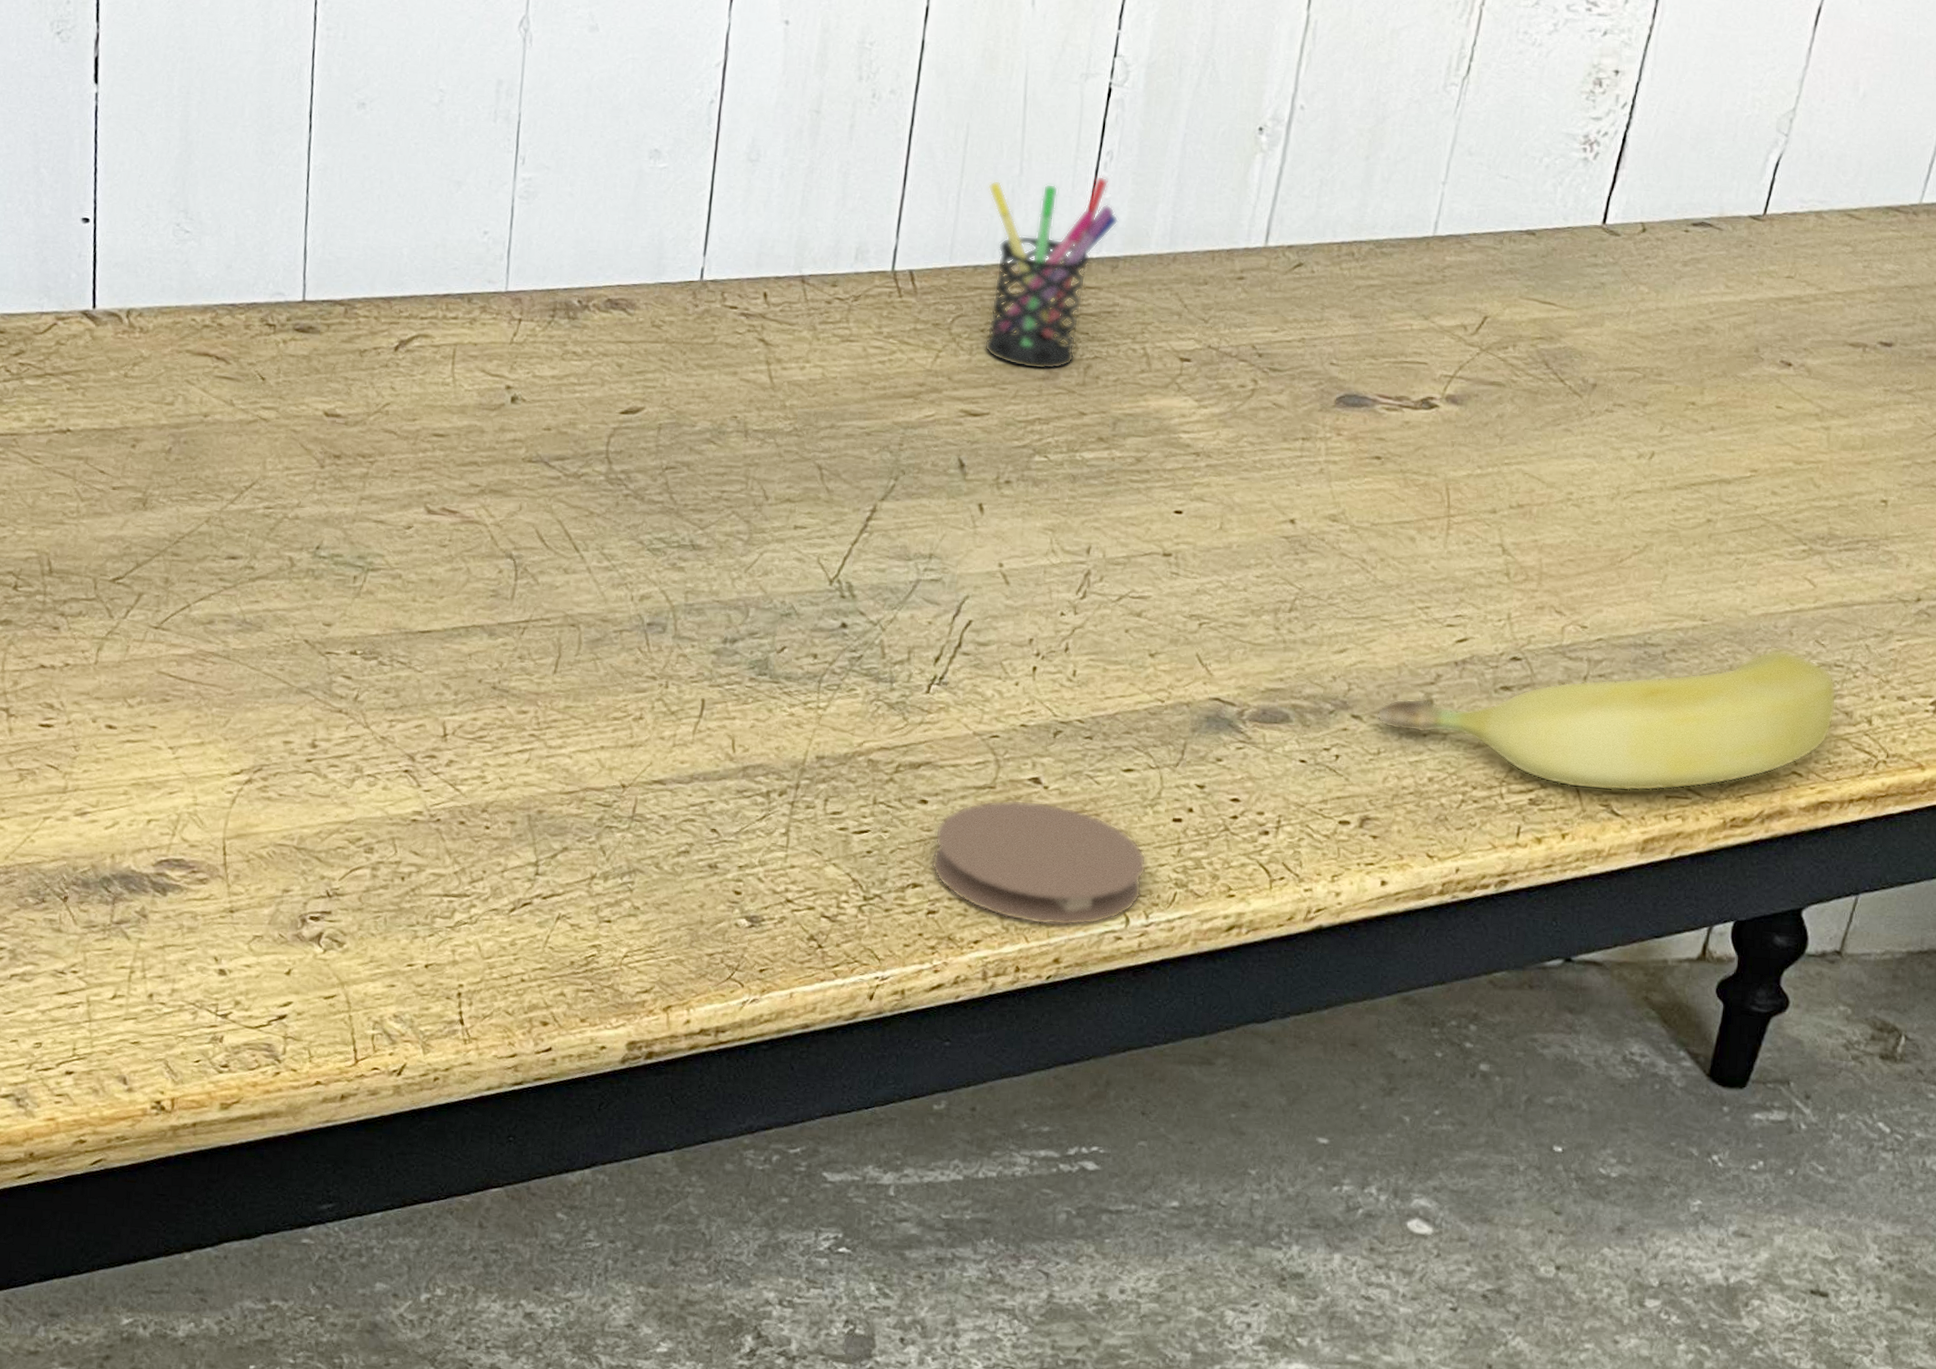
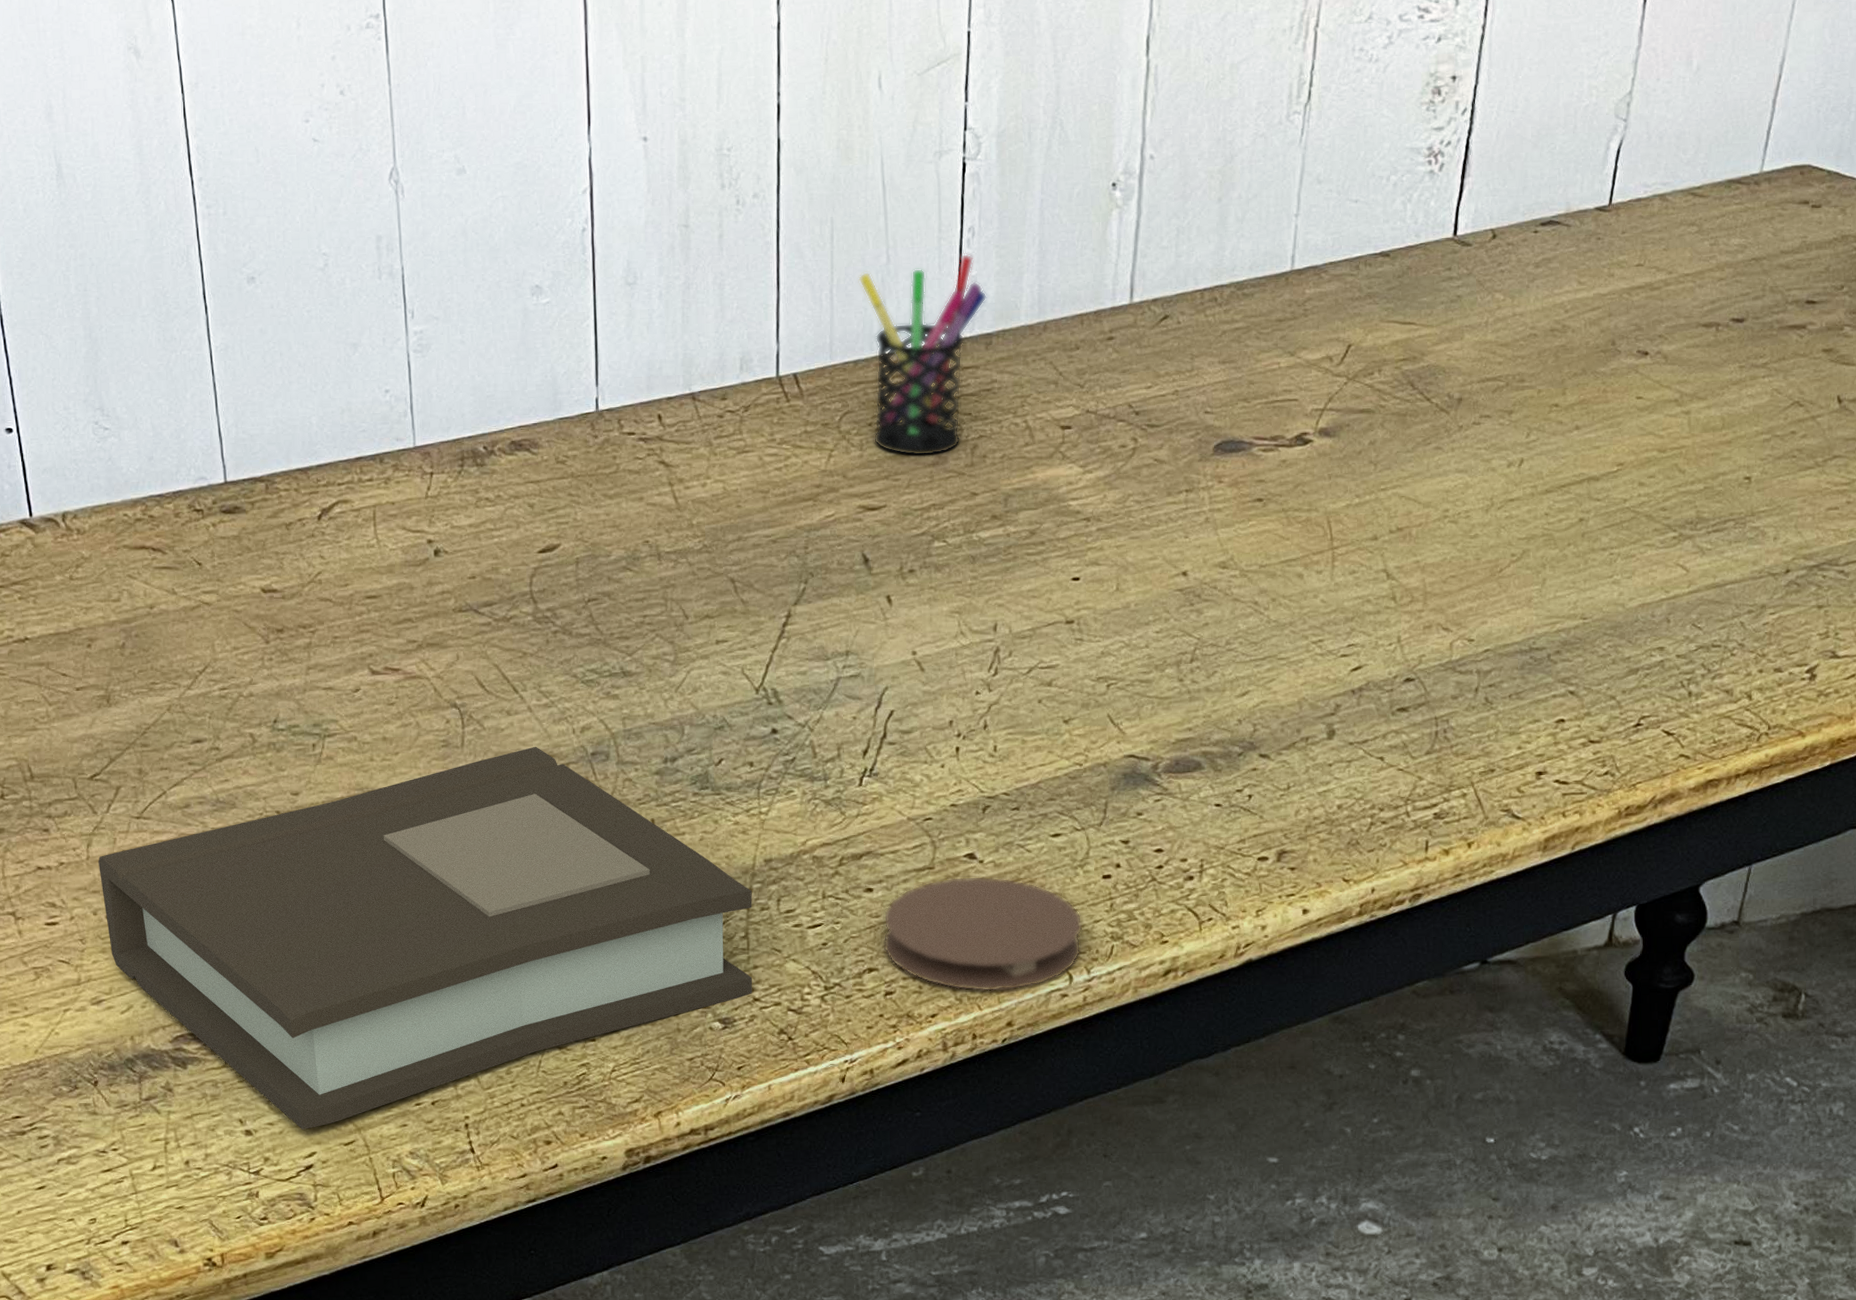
book: none [105,608,799,977] -> present [98,746,753,1130]
banana: present [1376,649,1837,792] -> none [1282,637,1717,797]

